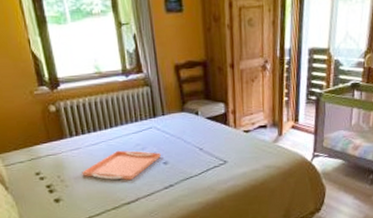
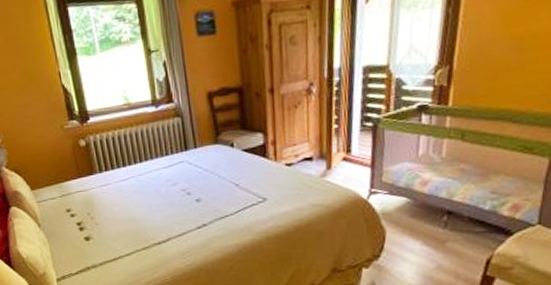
serving tray: present [82,150,161,181] -> none [111,186,193,219]

